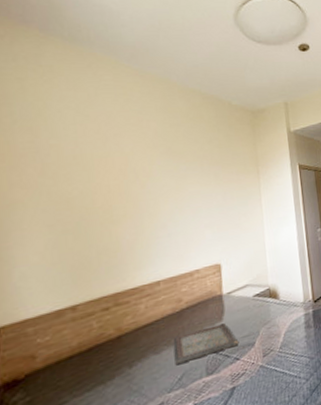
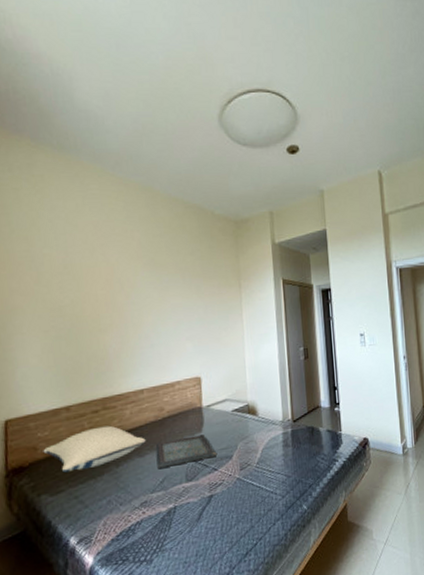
pillow: none [43,323,162,381] -> present [43,425,146,473]

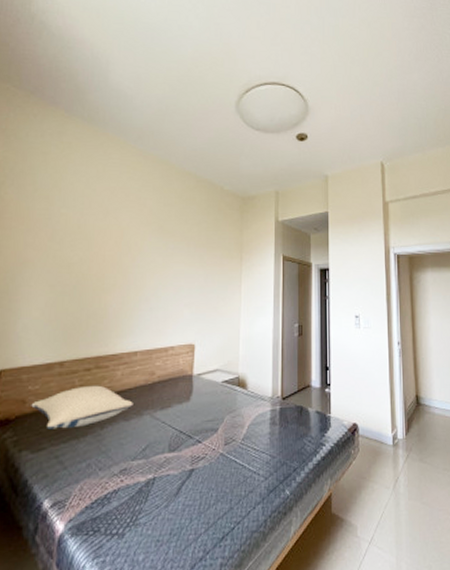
serving tray: present [156,435,218,470] -> none [141,404,203,436]

